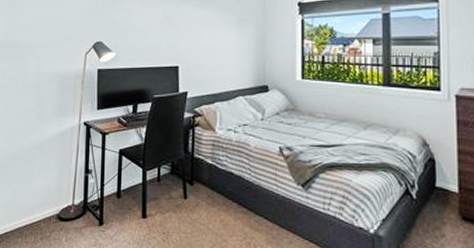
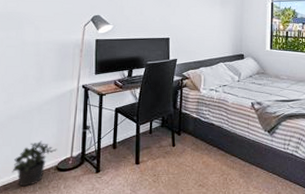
potted plant: none [13,184,58,236] -> present [12,140,57,187]

